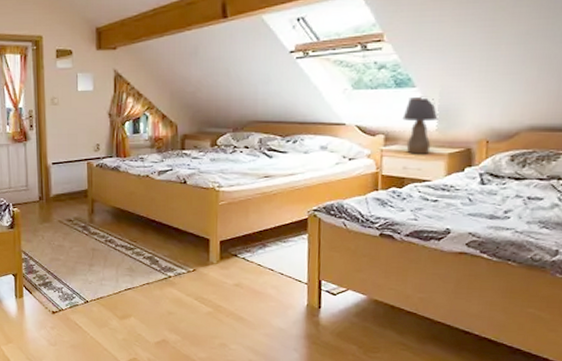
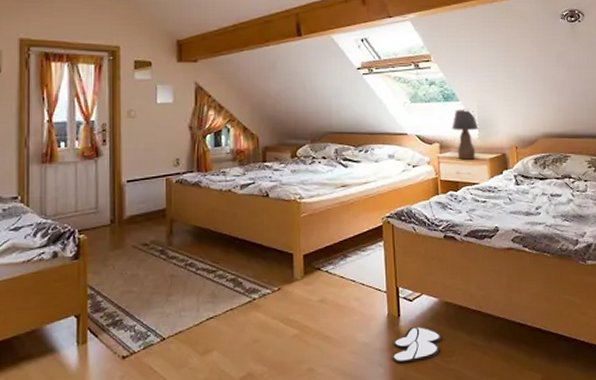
slippers: none [308,319,367,353] -> present [392,326,442,364]

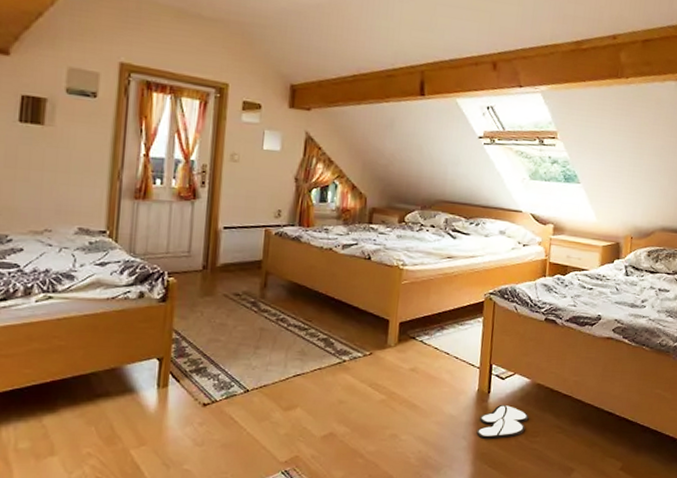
table lamp: present [452,109,479,160] -> none [568,192,596,245]

